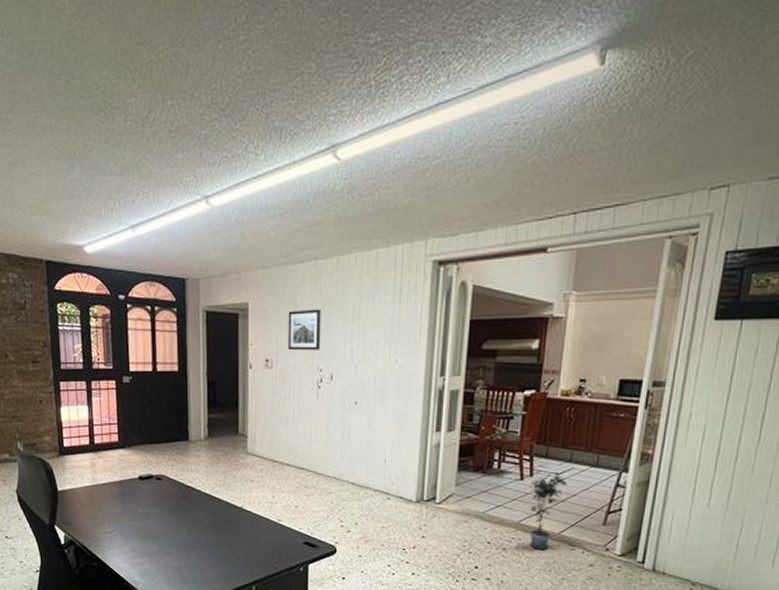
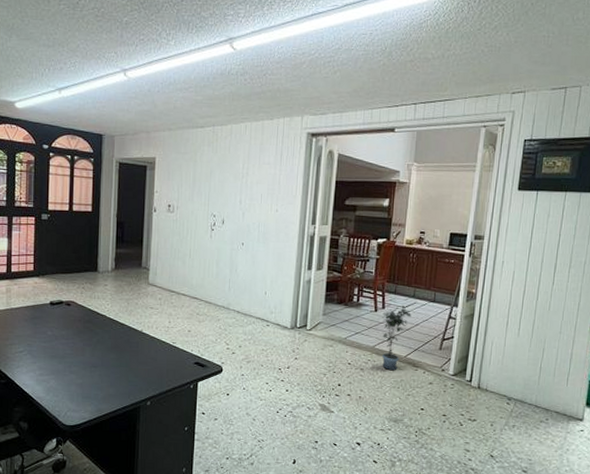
wall art: present [288,309,321,351] -> none [188,165,216,199]

